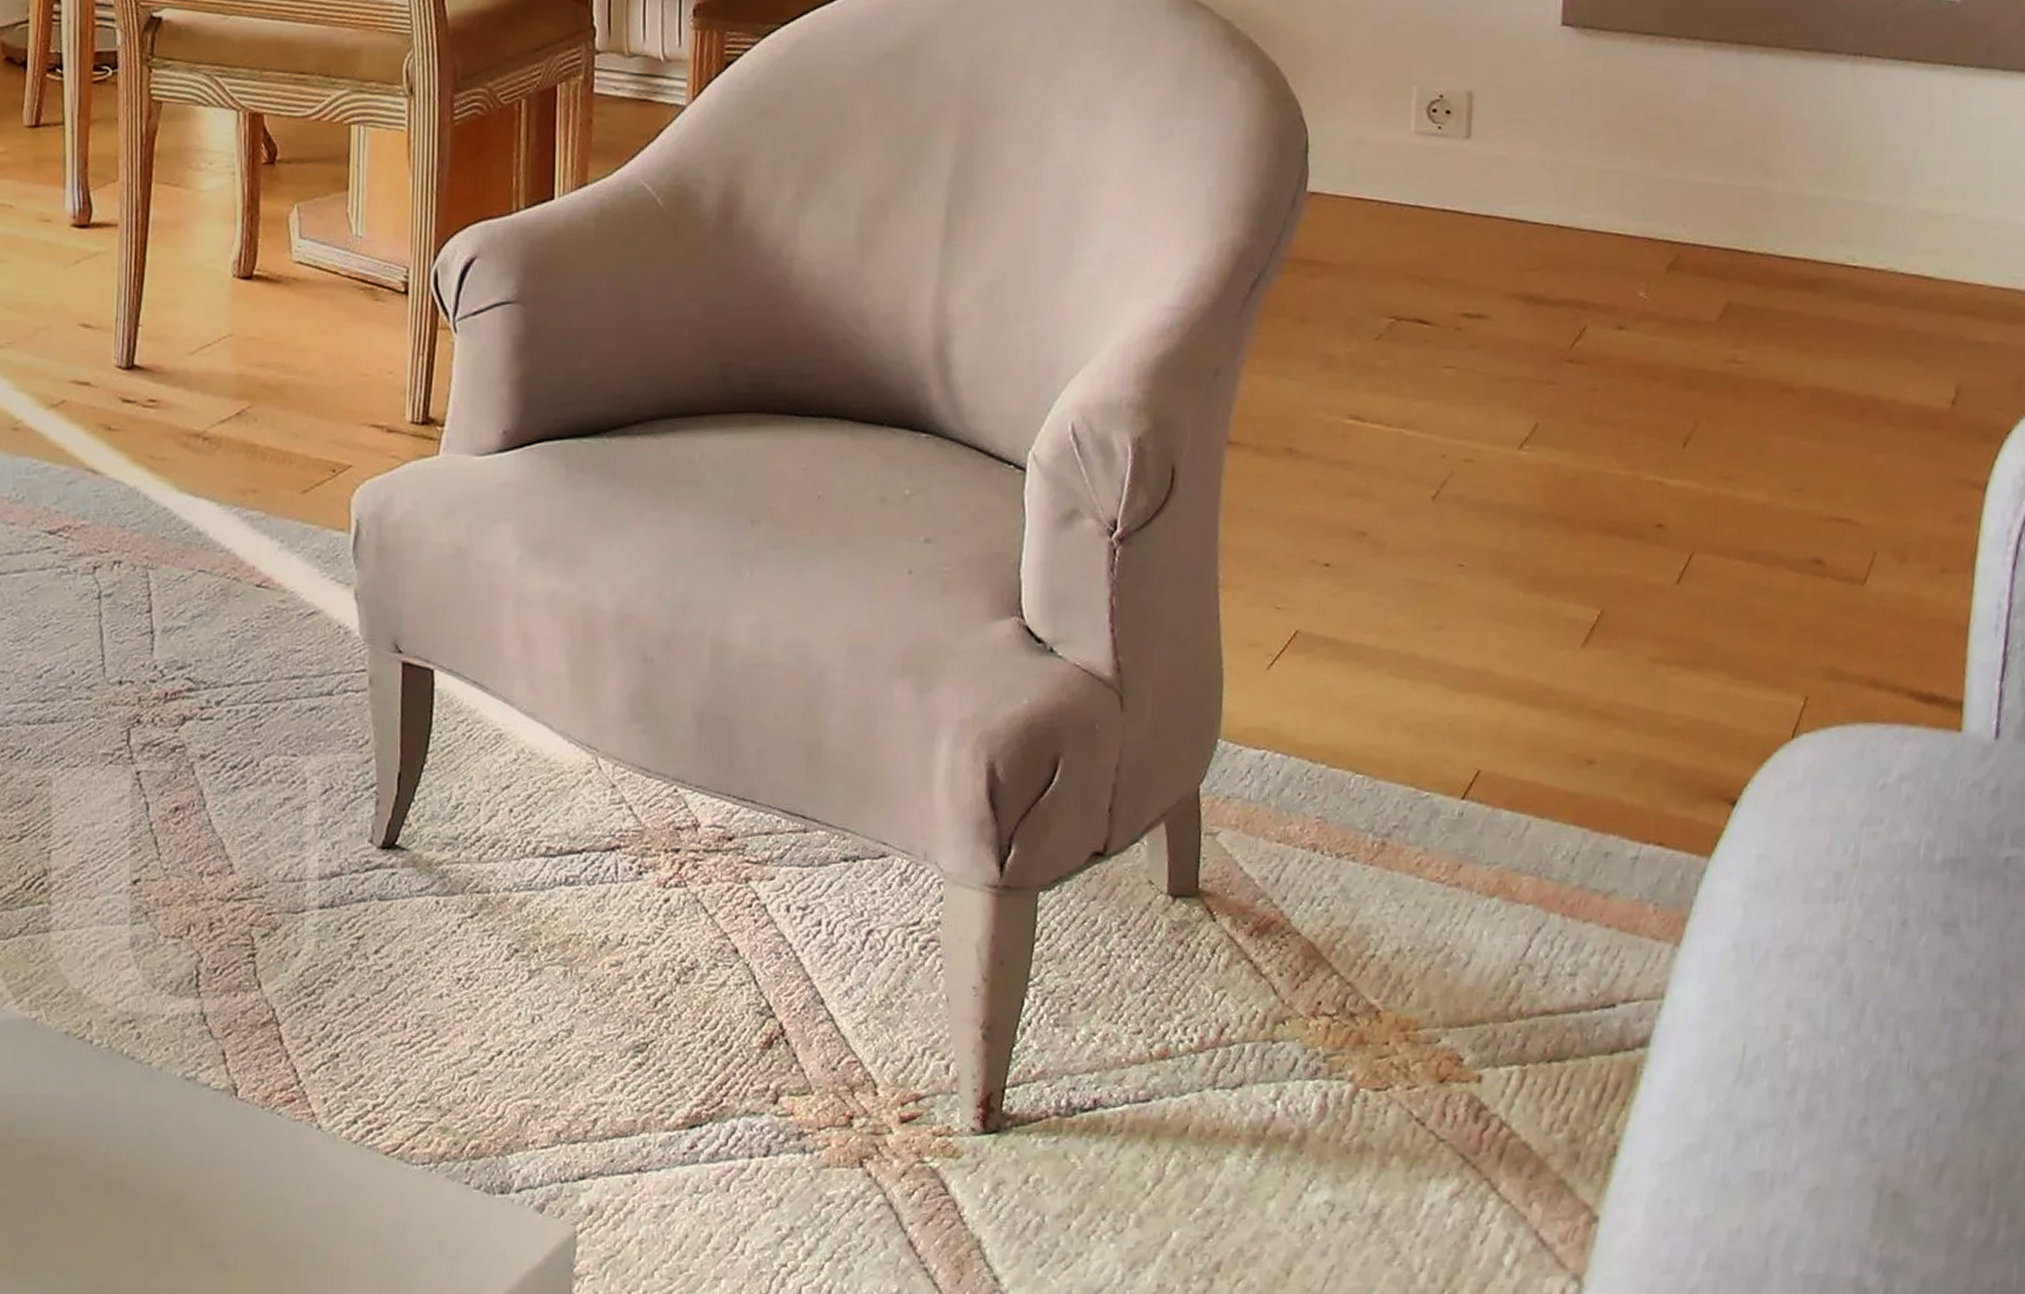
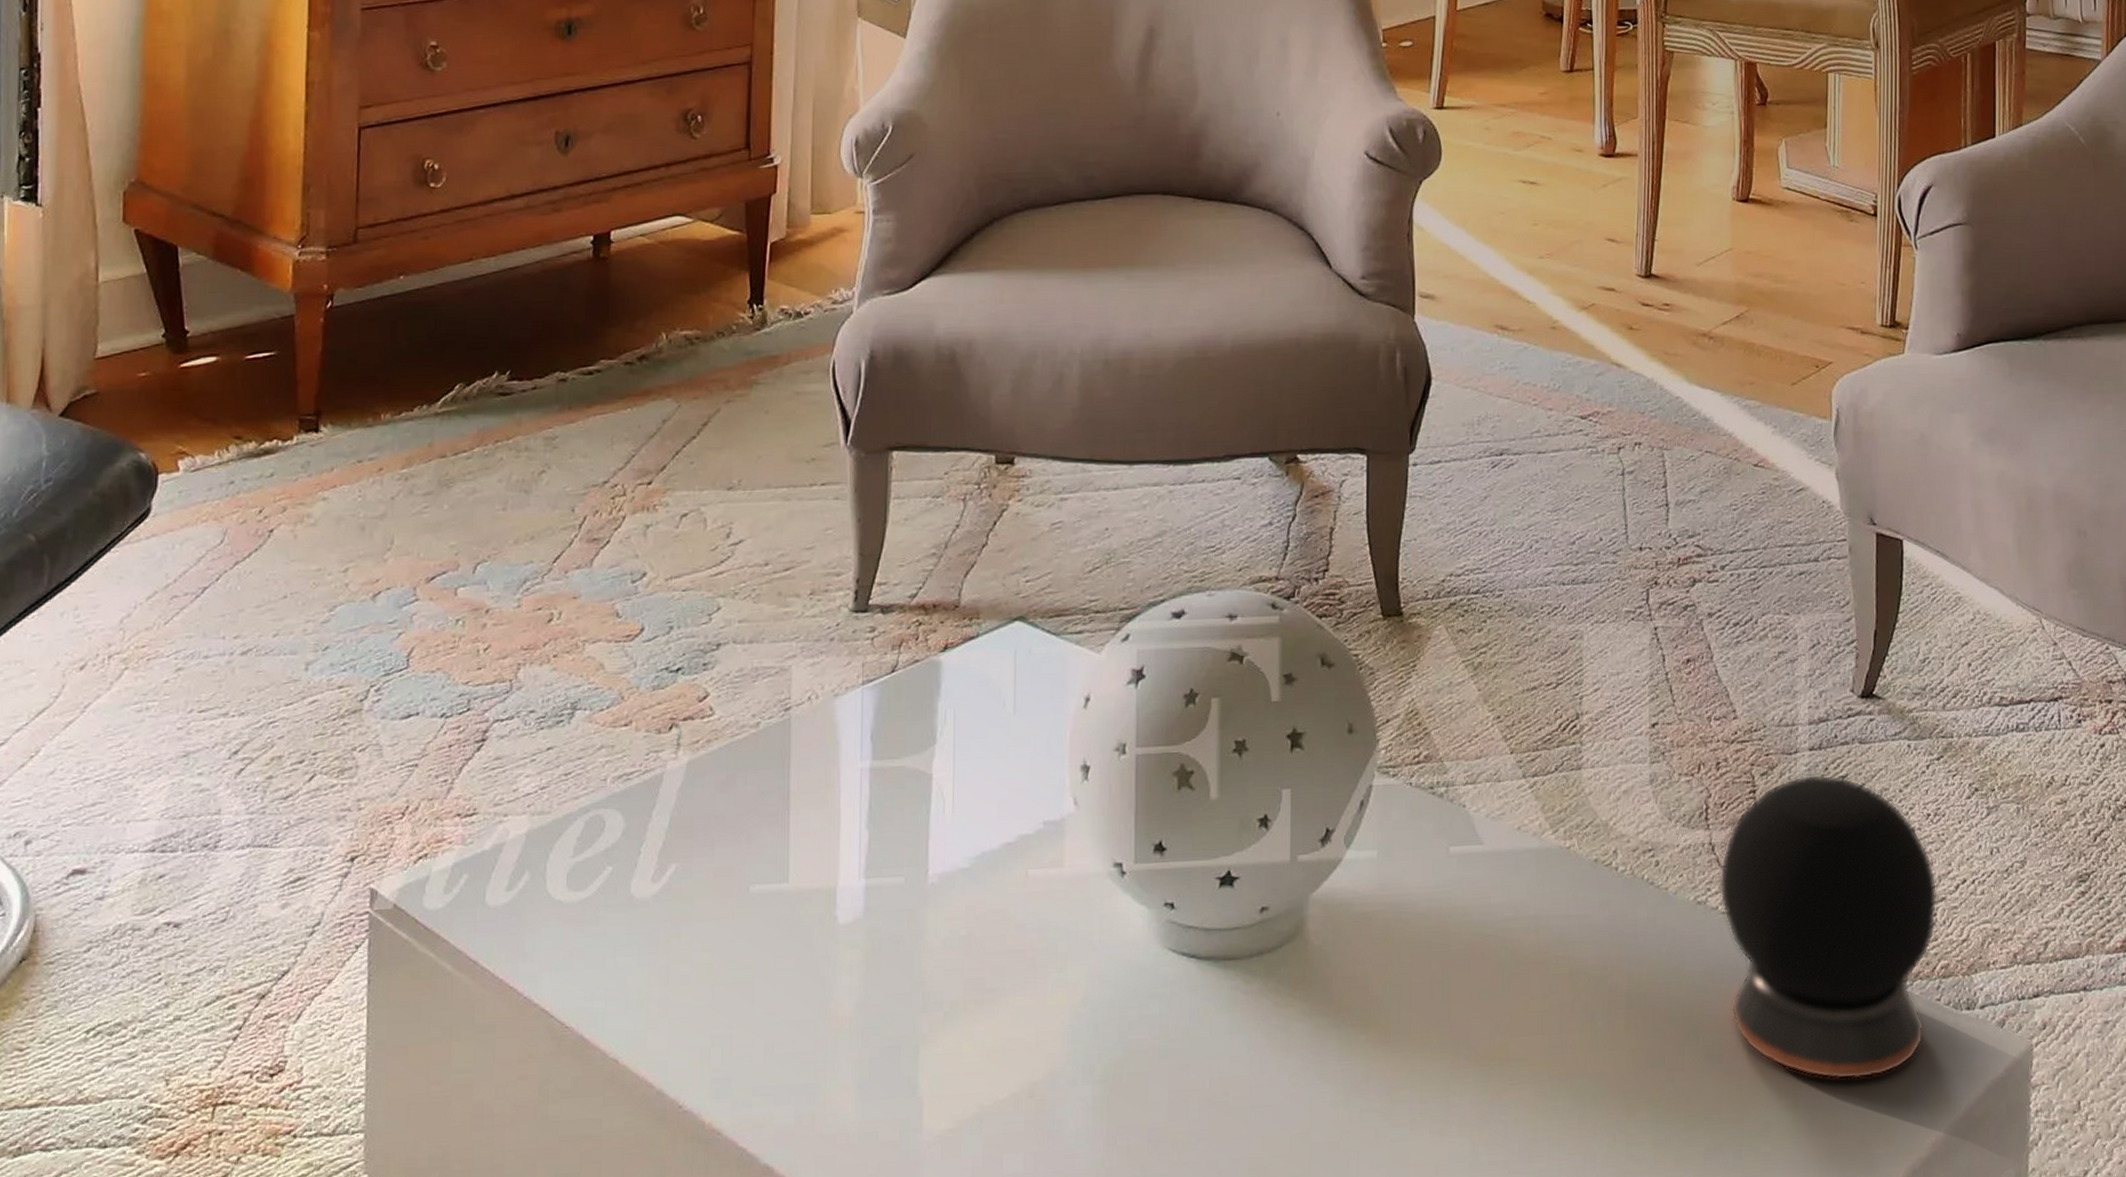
speaker: none [211,935,470,1271] -> present [1719,774,1939,1080]

